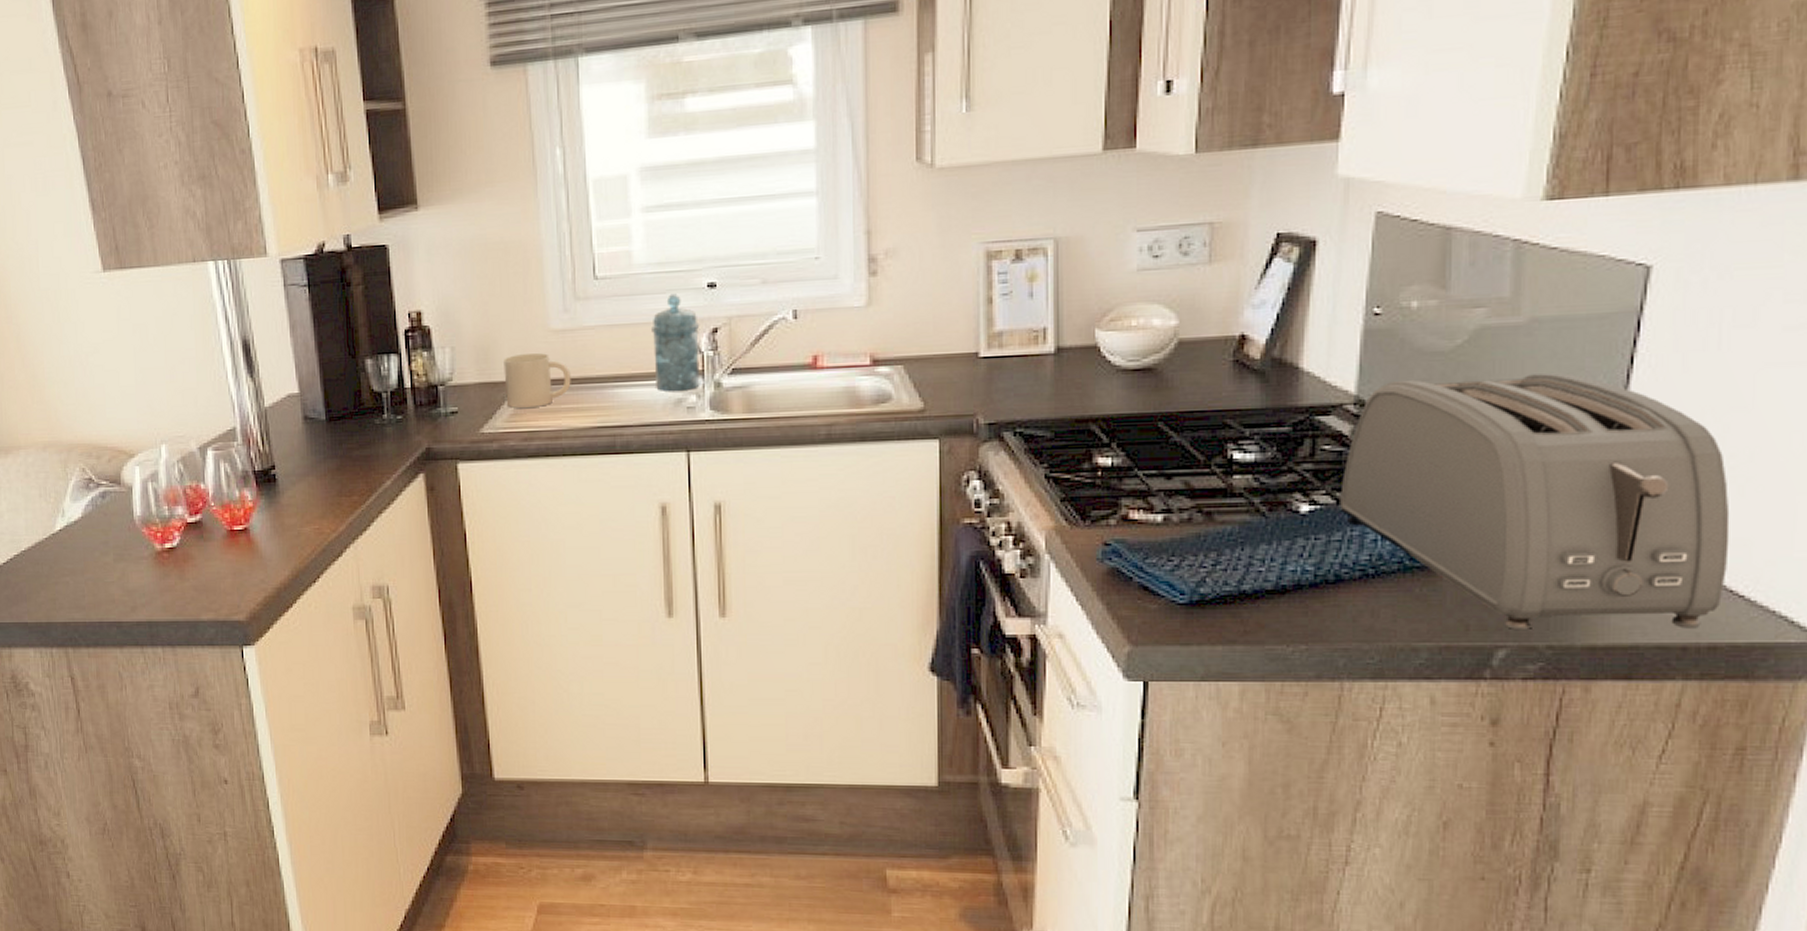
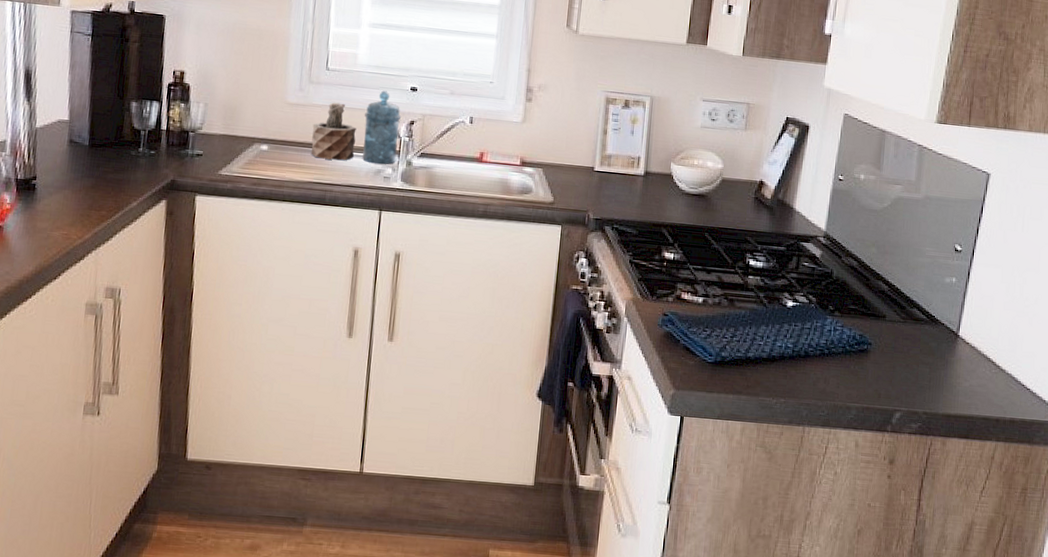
mug: present [503,353,571,409] -> none [243,117,298,161]
succulent plant: none [586,319,645,395] -> present [310,102,357,160]
toaster: present [1340,373,1730,631] -> none [811,225,1025,408]

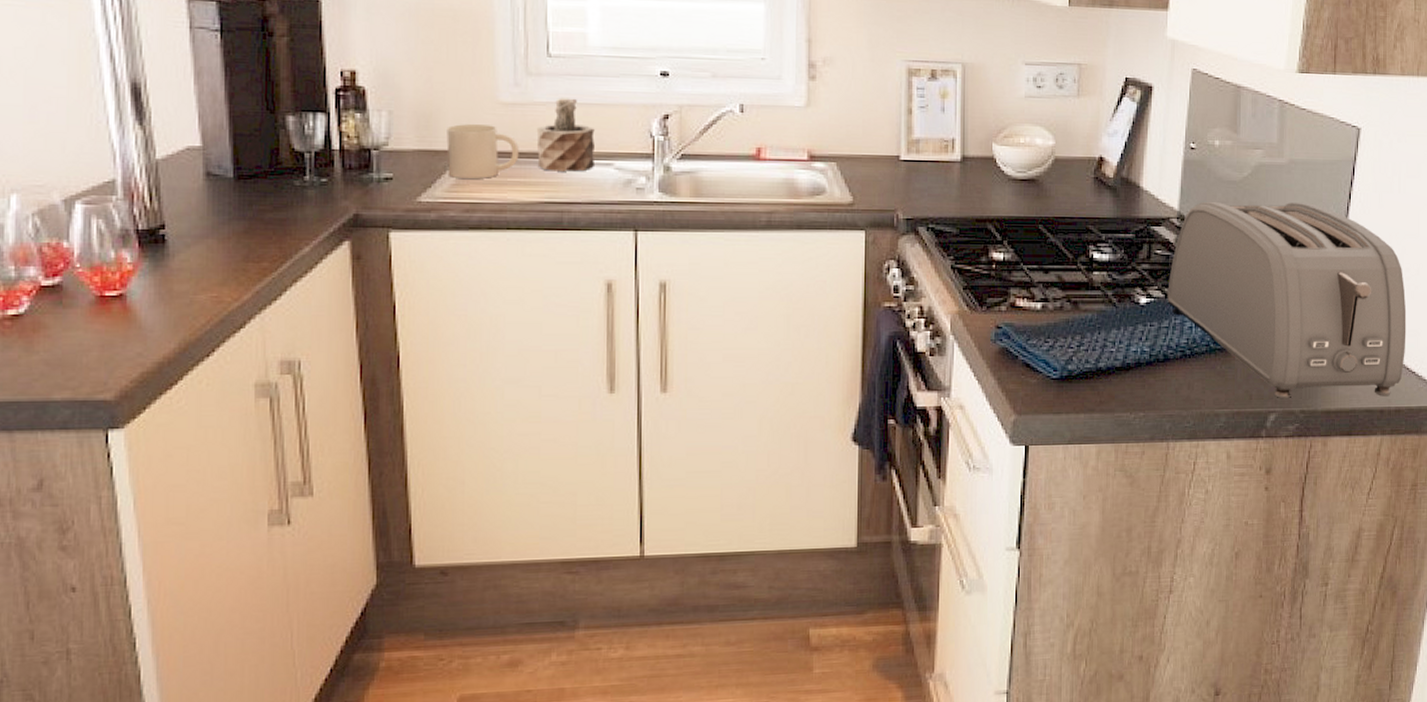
mug: none [243,117,298,161] -> present [446,124,519,180]
canister: present [362,91,402,164] -> none [602,79,652,172]
toaster: none [811,225,1025,408] -> present [1167,202,1407,399]

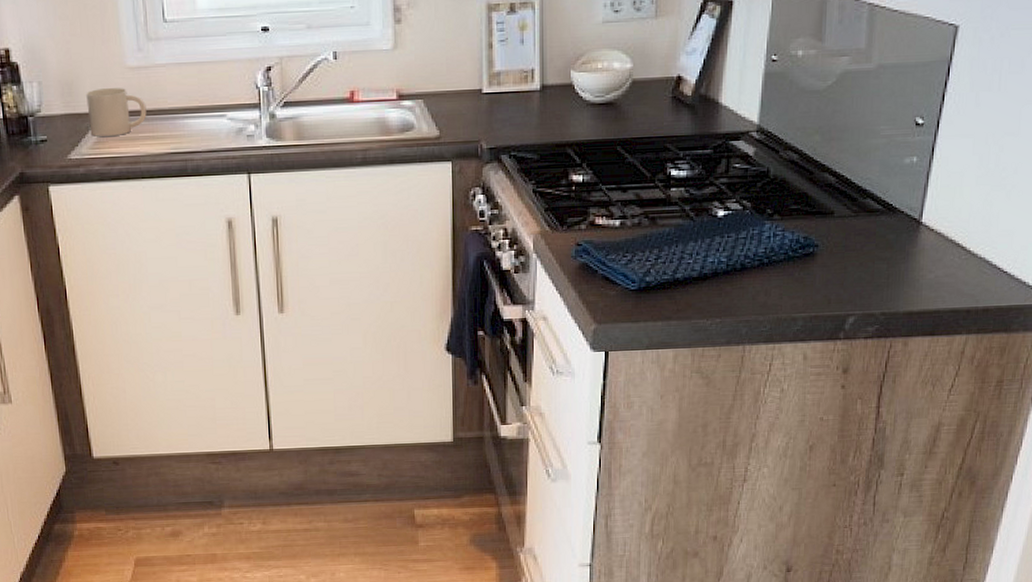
succulent plant: present [536,98,596,172] -> none [159,58,211,125]
toaster: present [1167,202,1407,399] -> none [745,107,1001,303]

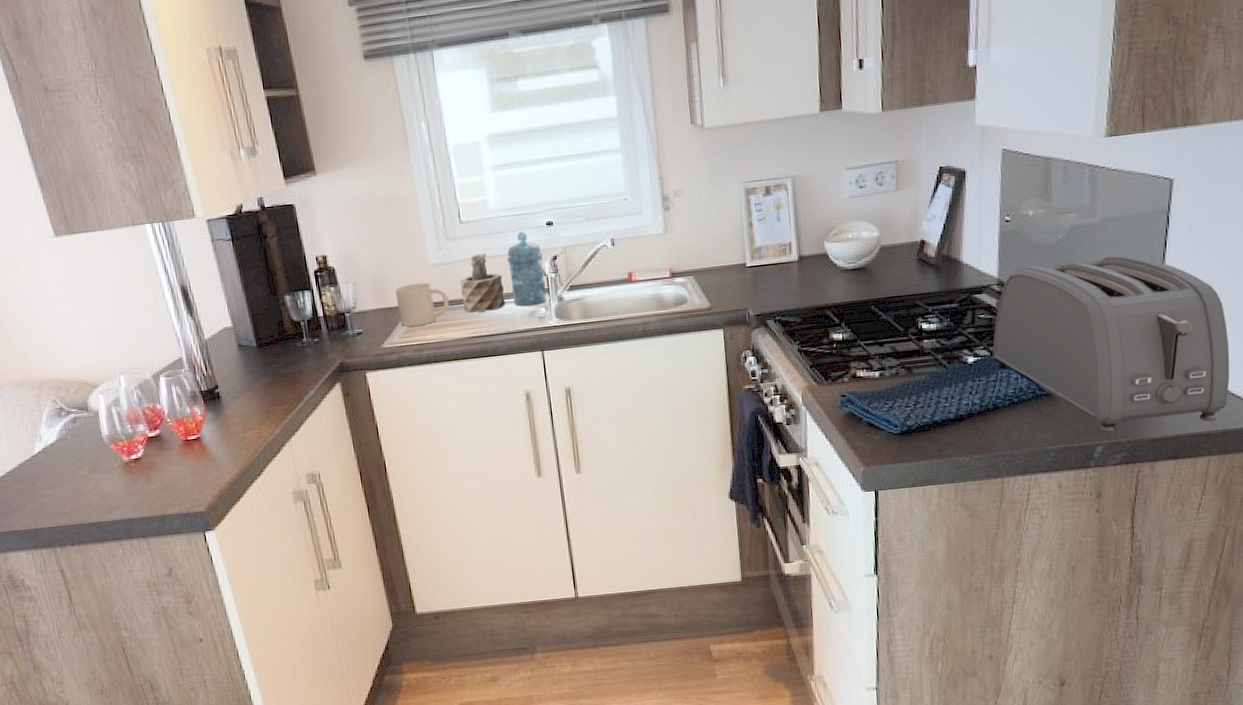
succulent plant: none [159,58,211,125] -> present [459,253,506,313]
canister: none [214,37,258,122] -> present [506,232,547,306]
toaster: none [745,107,1001,303] -> present [993,255,1230,433]

